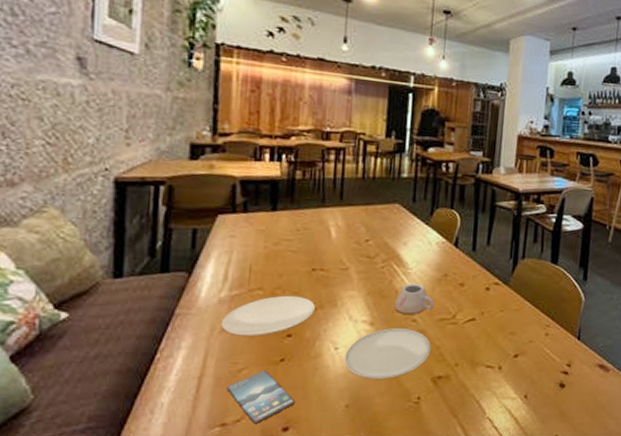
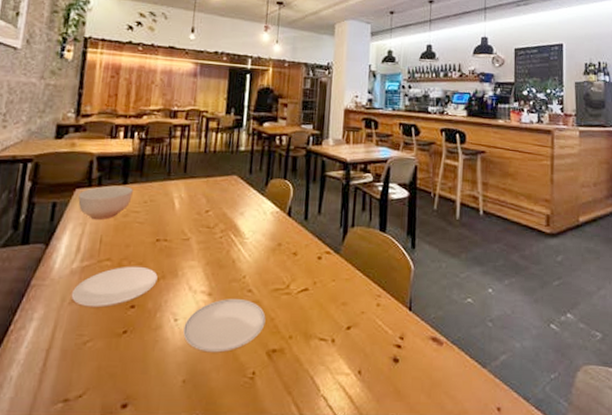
bowl: none [222,211,284,248] -> present [78,185,133,220]
smartphone: present [227,371,296,424] -> none [72,343,136,400]
cup: present [395,283,435,315] -> none [232,252,270,286]

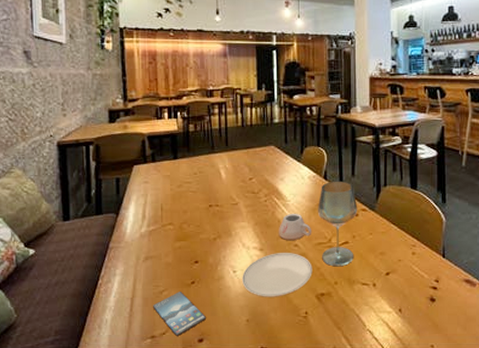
plate: present [71,266,158,308] -> none [144,228,214,264]
smartphone: none [72,343,136,400] -> present [153,292,207,336]
bowl: present [78,185,133,220] -> none [137,161,183,190]
cup: none [232,252,270,286] -> present [279,213,312,241]
wine glass: none [277,218,322,318] -> present [317,181,358,267]

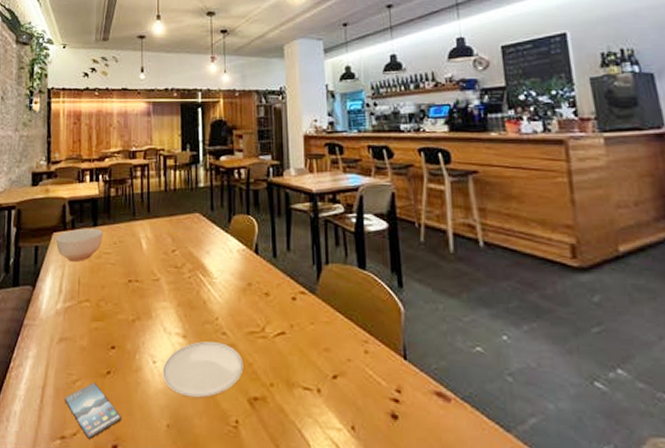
bowl: none [137,161,183,190] -> present [56,228,103,261]
cup: present [279,213,312,241] -> none [204,293,243,328]
wine glass: present [317,181,358,267] -> none [248,256,296,364]

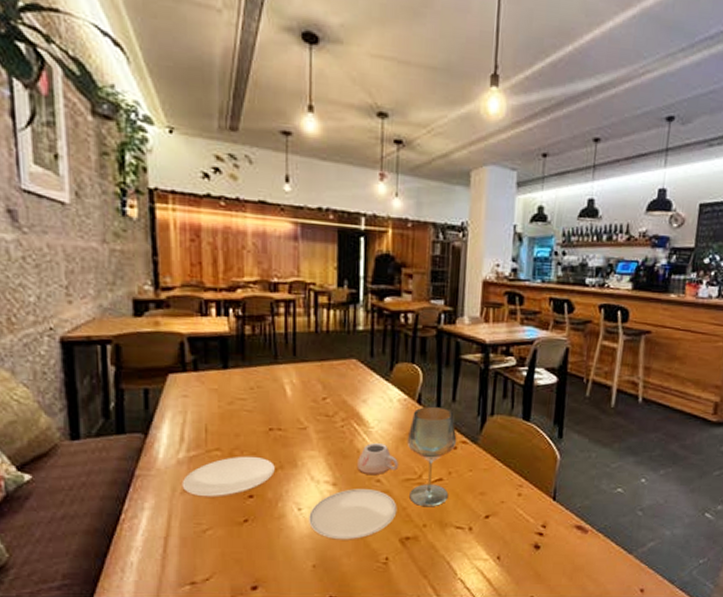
bowl: present [56,228,103,261] -> none [173,370,236,407]
plate: none [58,307,133,348] -> present [182,456,275,498]
smartphone: present [65,383,122,439] -> none [194,531,263,582]
cup: none [204,293,243,328] -> present [357,442,399,476]
wine glass: none [248,256,296,364] -> present [406,406,457,507]

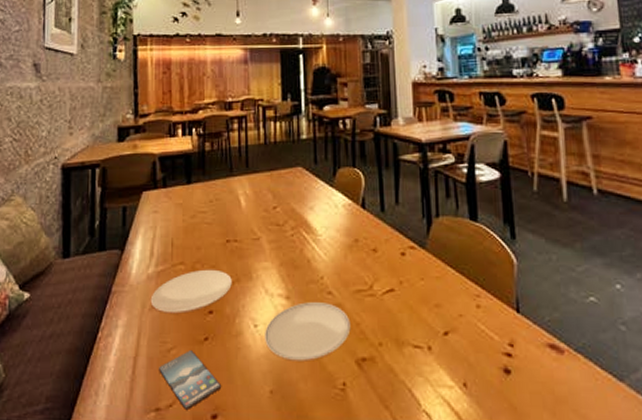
smartphone: none [194,531,263,582] -> present [159,350,222,409]
cup: present [357,442,399,476] -> none [308,251,349,287]
wine glass: present [406,406,457,507] -> none [354,210,405,322]

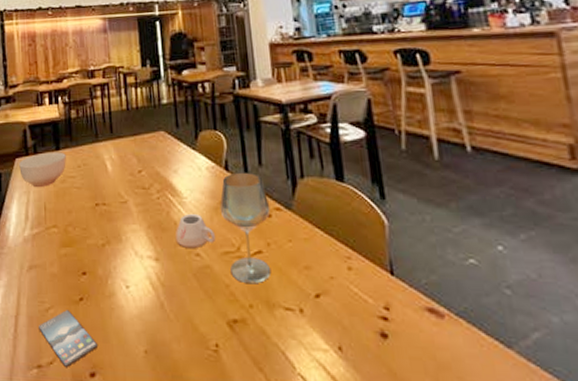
bowl: none [146,186,197,222] -> present [19,152,66,187]
plate: present [150,269,232,314] -> none [27,232,103,275]
plate: present [265,302,351,362] -> none [136,264,221,323]
cup: none [308,251,349,287] -> present [176,213,216,249]
wine glass: none [354,210,405,322] -> present [219,172,271,284]

